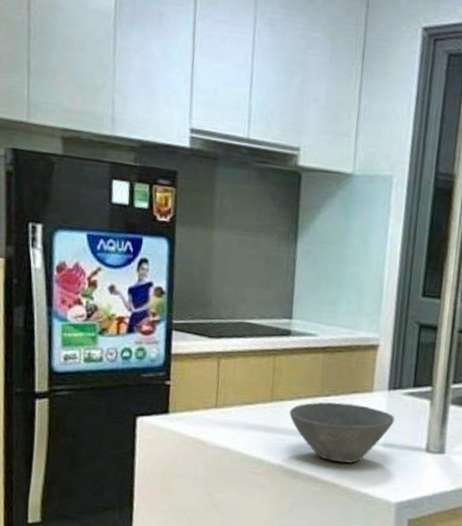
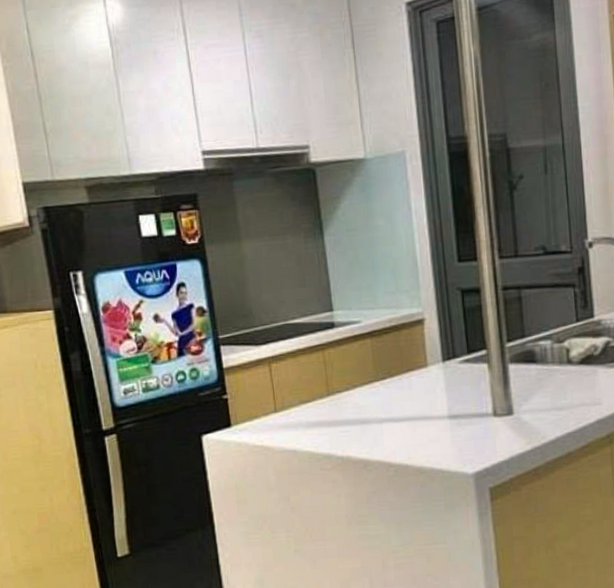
bowl: present [289,402,395,463] -> none [348,382,456,444]

